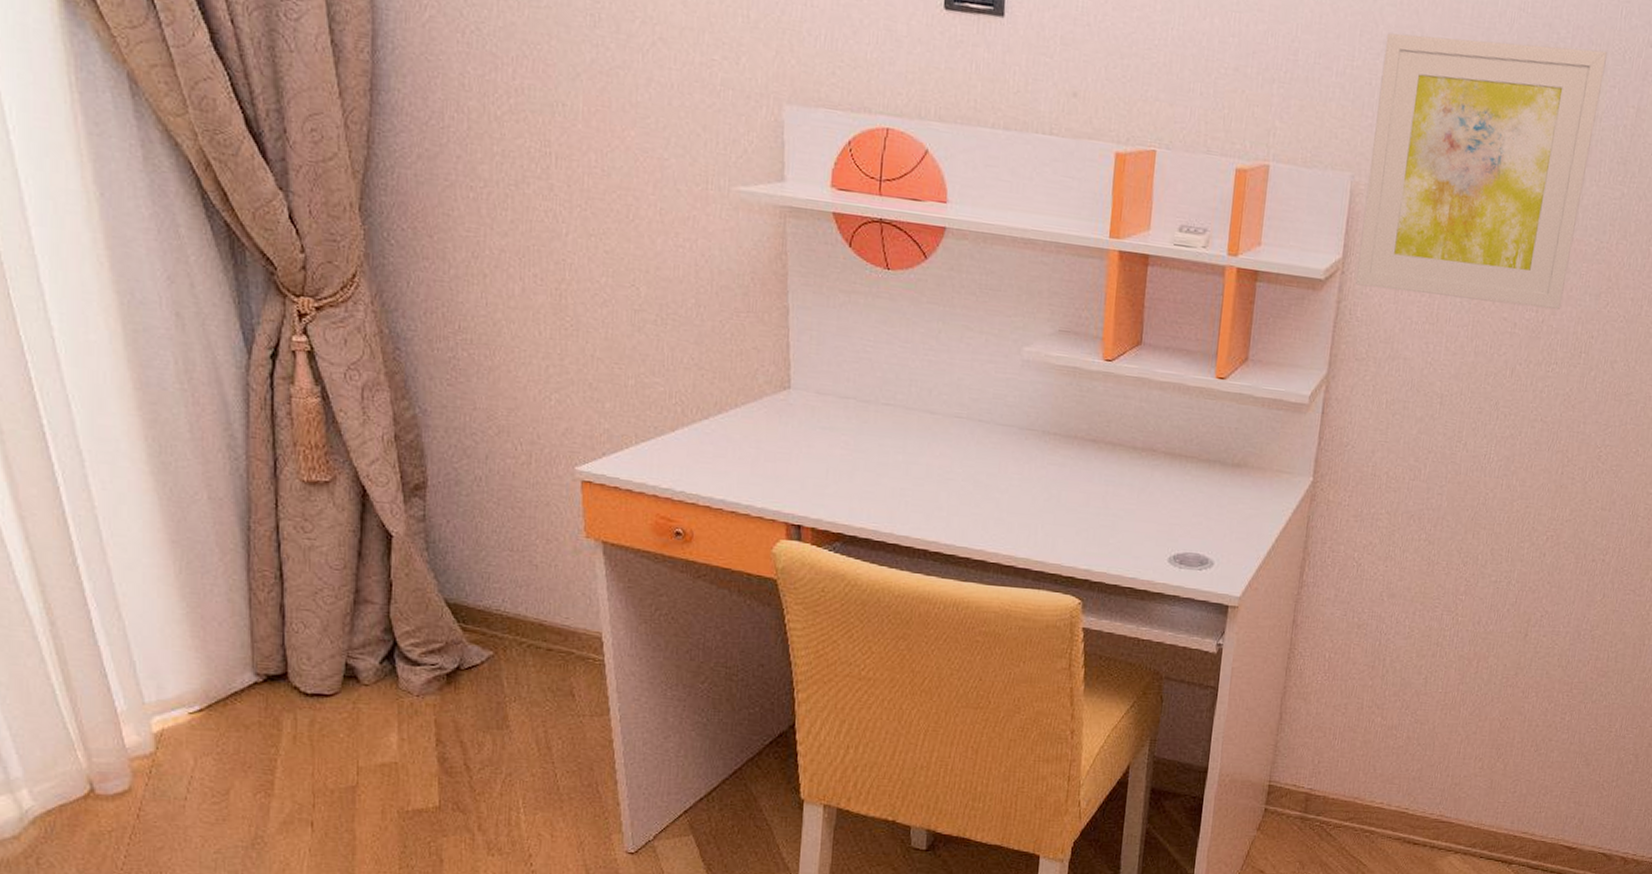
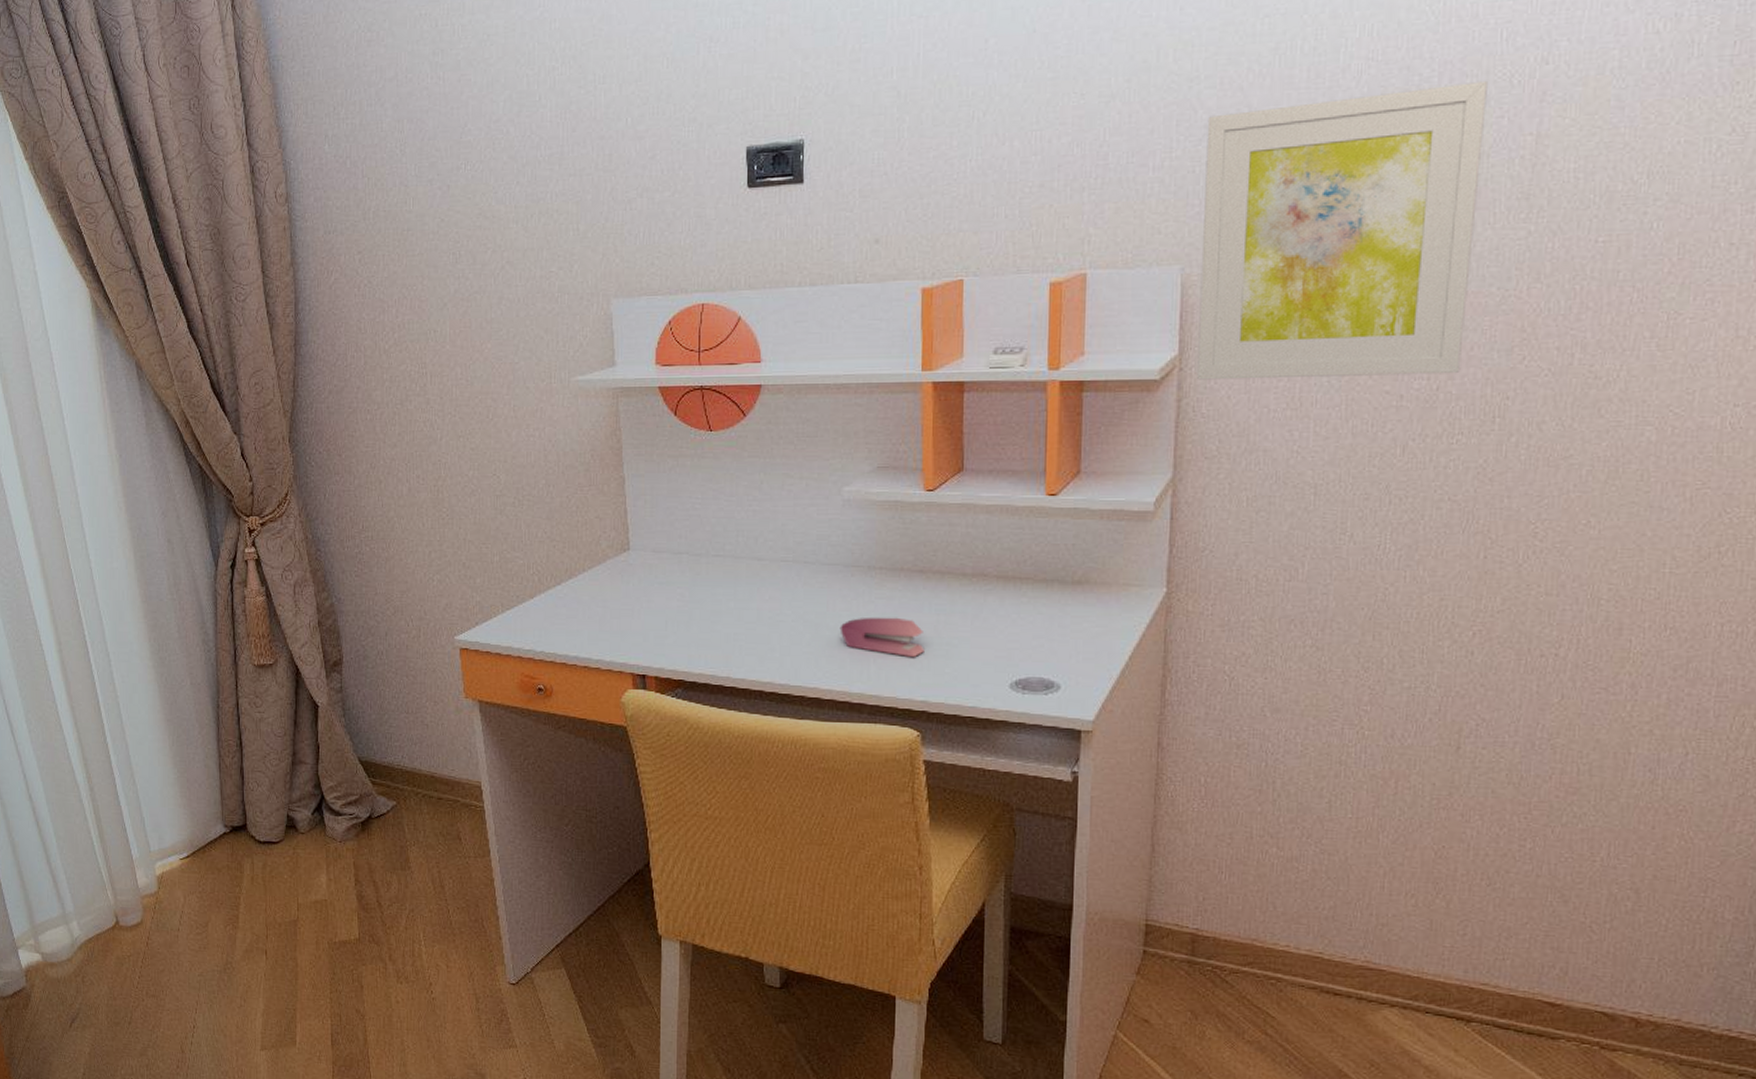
stapler: none [1010,482,1092,526] -> present [840,617,924,657]

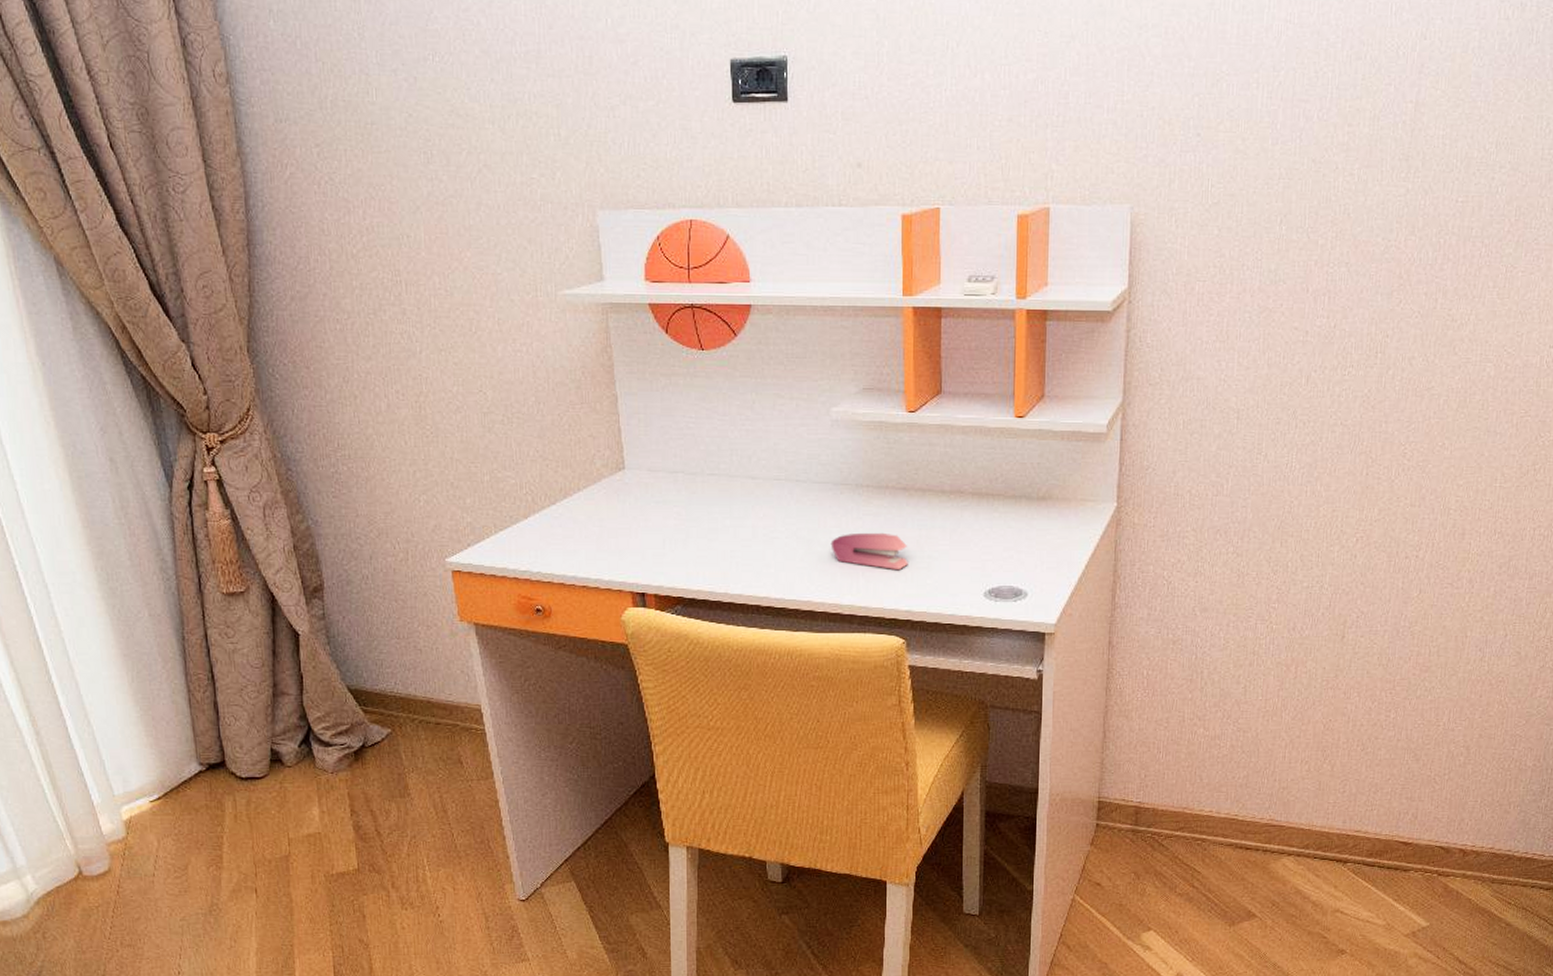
wall art: present [1197,82,1487,380] -> none [1143,51,1380,314]

